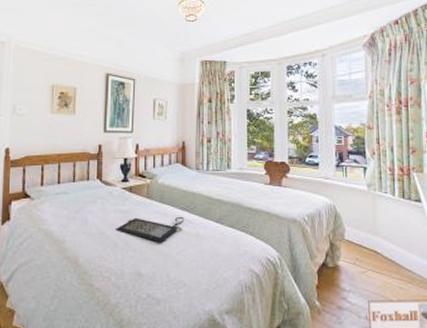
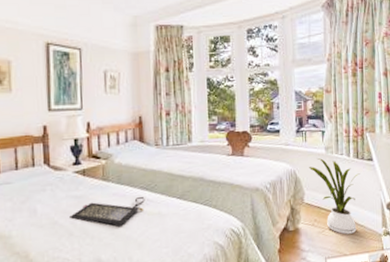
house plant: none [349,195,407,278] -> present [308,158,360,235]

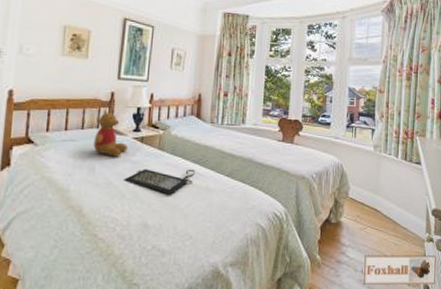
teddy bear: none [31,143,69,195] -> present [93,108,128,157]
house plant: present [308,158,360,235] -> none [356,155,407,235]

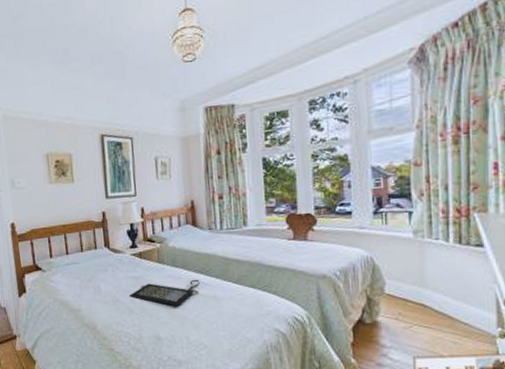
teddy bear: present [93,108,128,157] -> none [94,228,128,275]

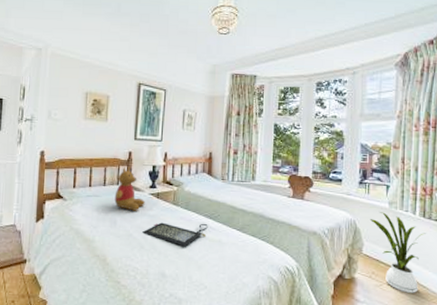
teddy bear: none [94,228,128,275] -> present [114,166,145,211]
house plant: none [390,243,464,333] -> present [369,212,426,293]

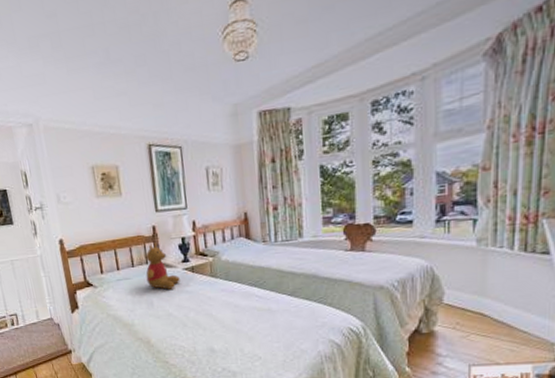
clutch bag: present [142,222,208,247] -> none [182,293,254,320]
house plant: present [369,212,426,293] -> none [451,252,528,341]

